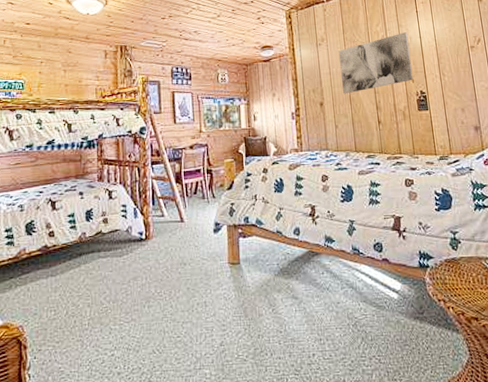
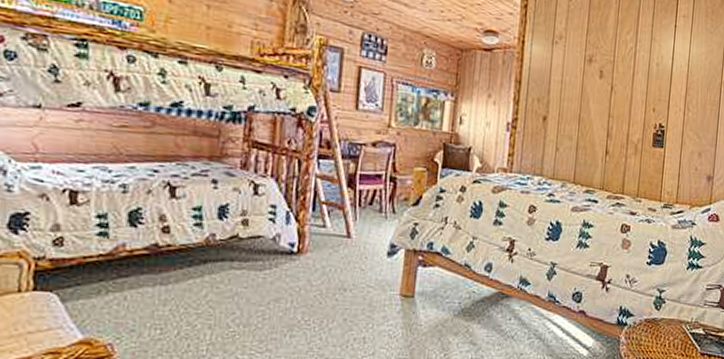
wall art: present [338,32,414,94] -> none [573,48,660,112]

